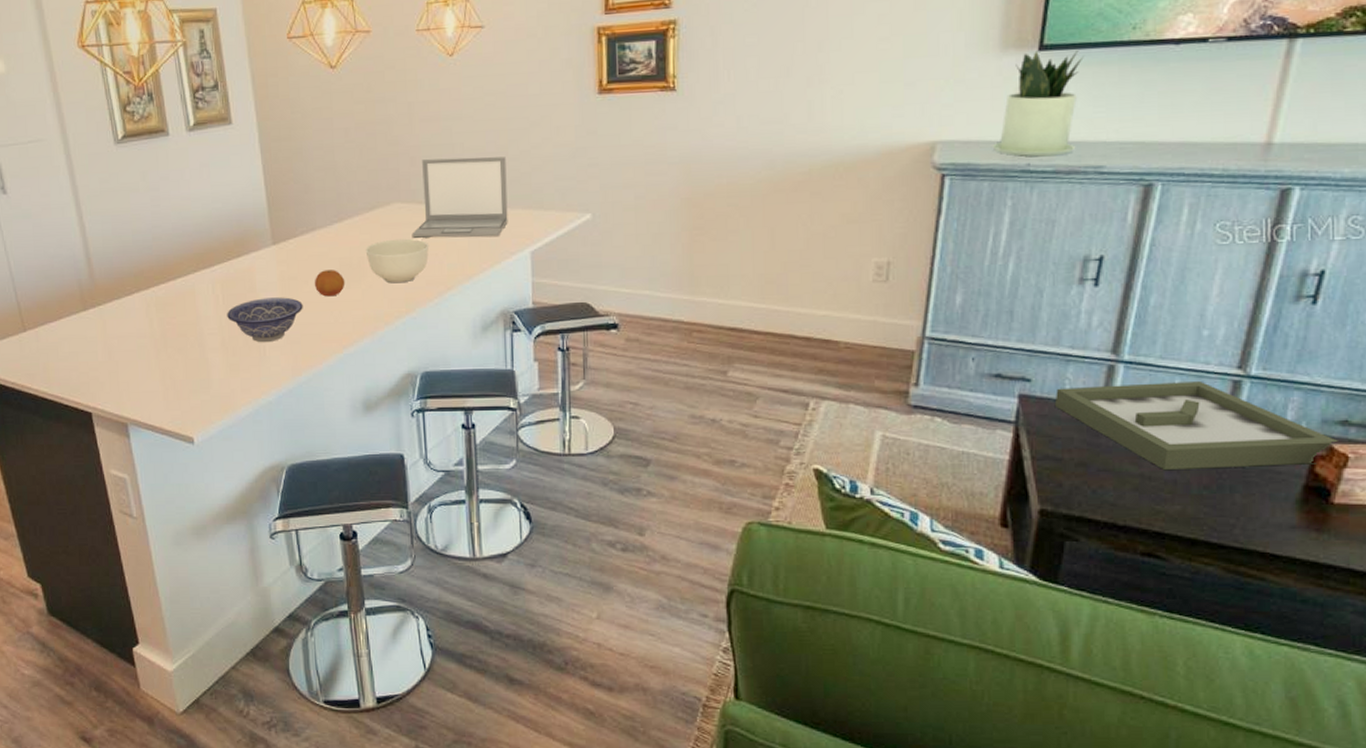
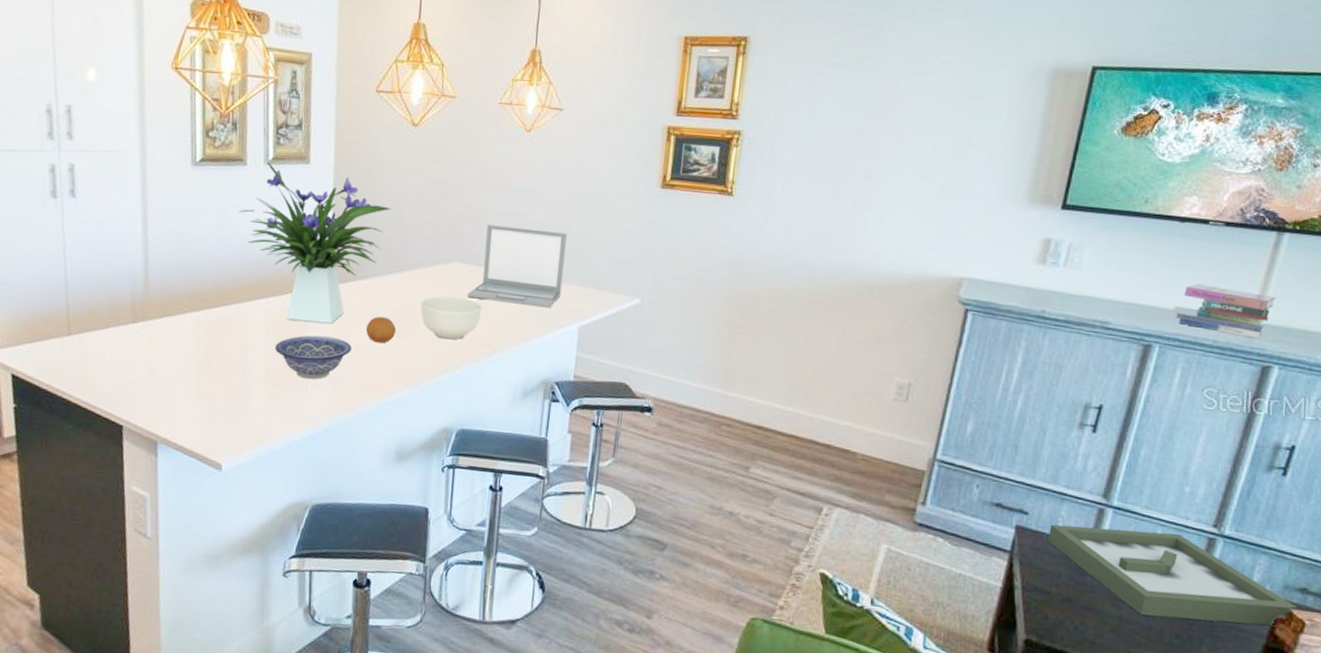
flower arrangement: none [168,129,321,286] -> present [238,162,391,324]
planter: present [992,49,1084,157] -> none [1013,209,1100,307]
books: none [1174,109,1292,161] -> present [1173,283,1276,339]

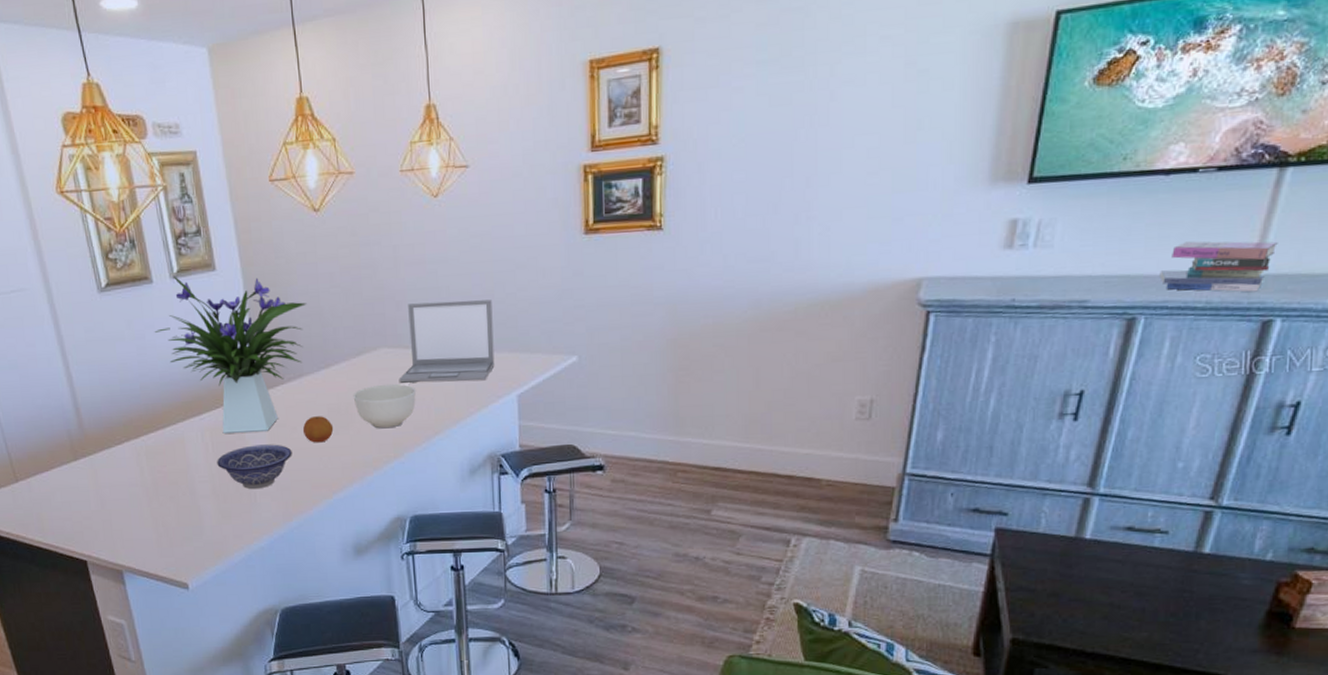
decorative tray: present [1047,524,1297,627] -> none [1030,511,1303,600]

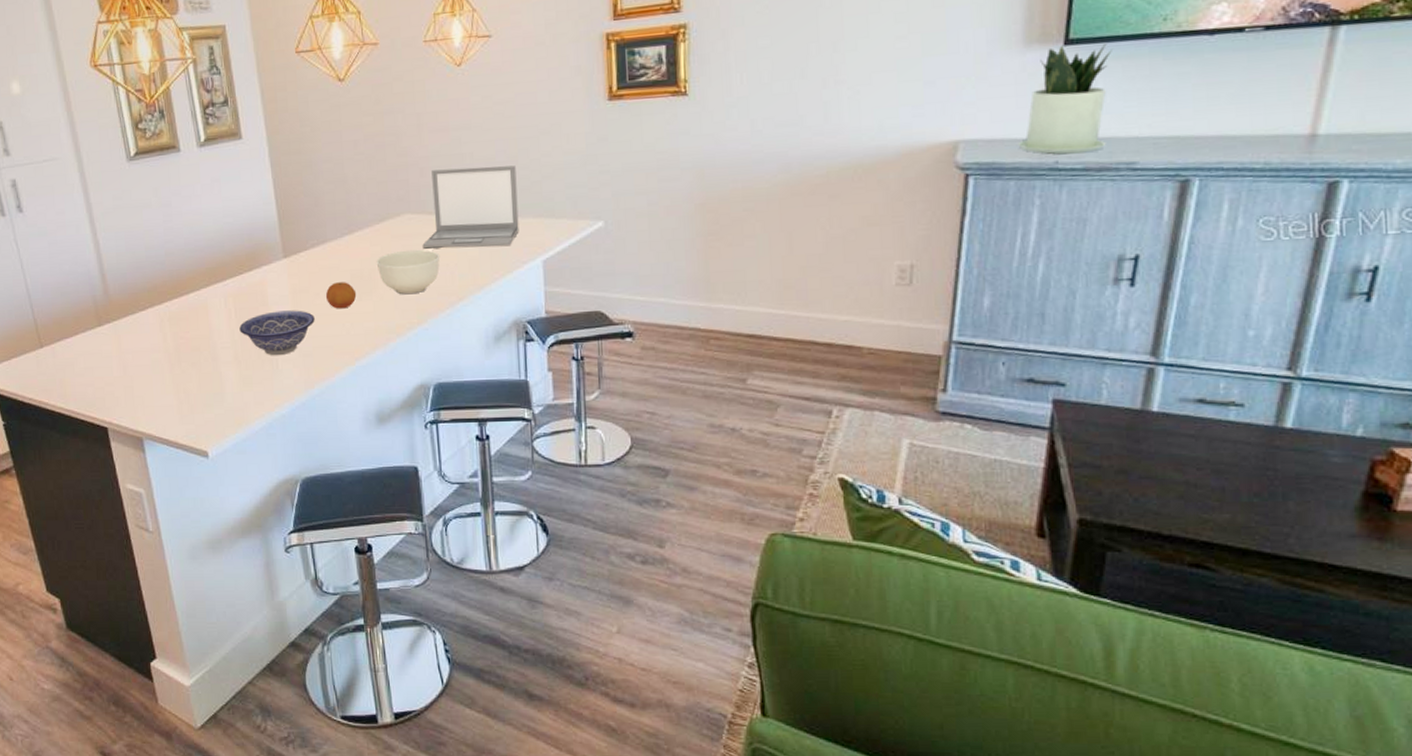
flower arrangement: present [154,276,307,433] -> none [180,144,331,299]
planter: none [978,181,1073,292] -> present [1018,43,1112,155]
books: present [1159,241,1278,292] -> none [1211,100,1337,153]

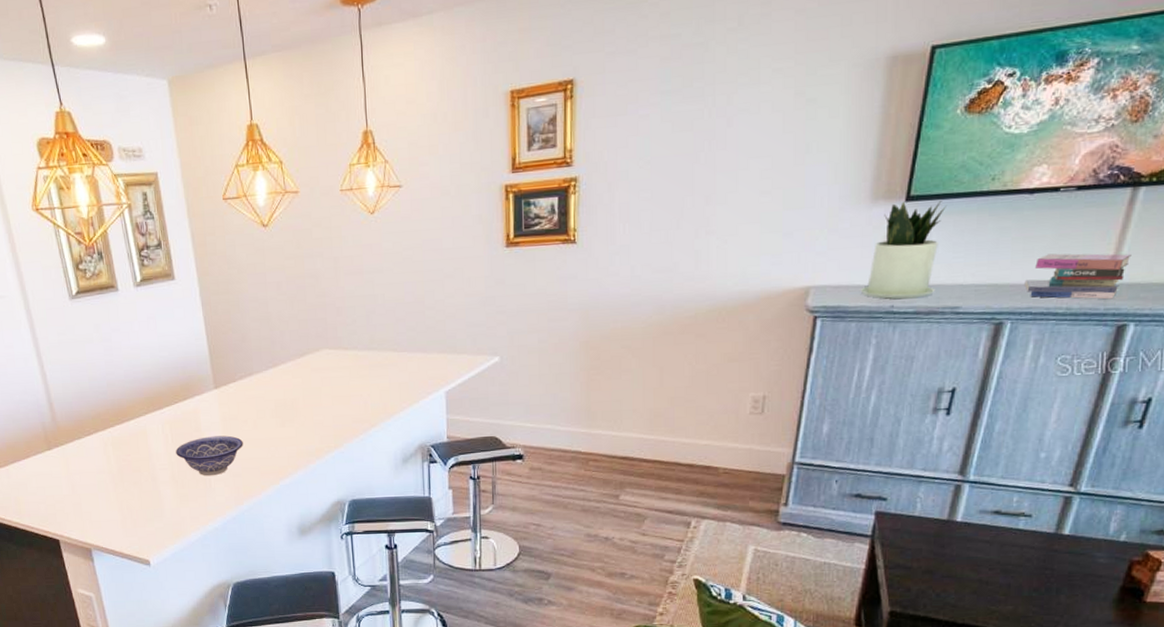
fruit: present [325,282,357,309] -> none [252,410,281,435]
bowl: present [376,249,441,295] -> none [297,381,355,422]
laptop: present [422,165,519,249] -> none [339,306,425,381]
books: none [1211,100,1337,153] -> present [1024,253,1132,300]

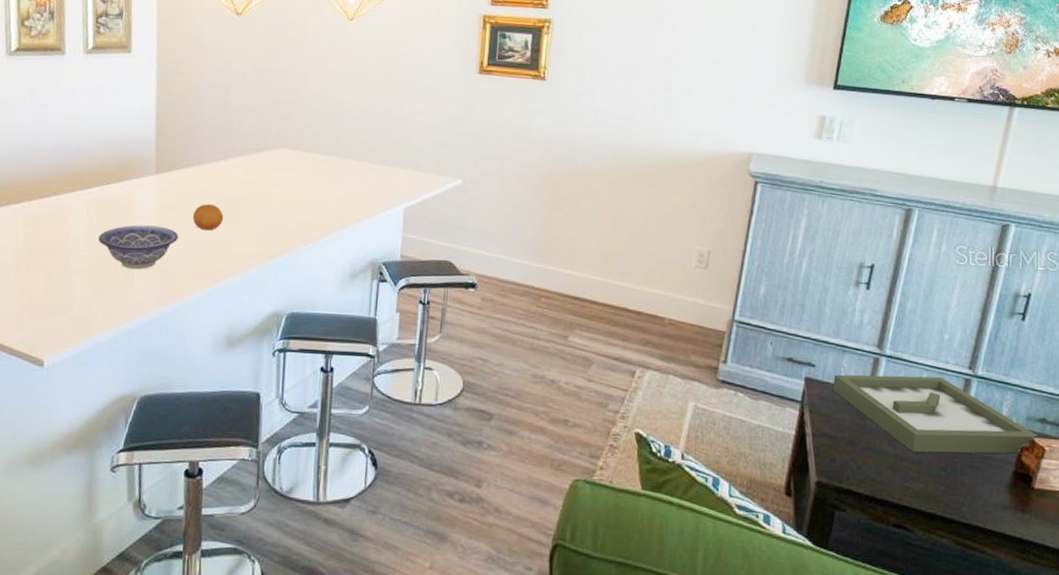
fruit: none [252,410,281,435] -> present [192,204,224,231]
planter: present [860,200,946,300] -> none [795,89,866,177]
decorative tray: none [906,497,1154,576] -> present [832,374,1038,454]
books: present [1024,253,1132,300] -> none [929,153,1011,201]

